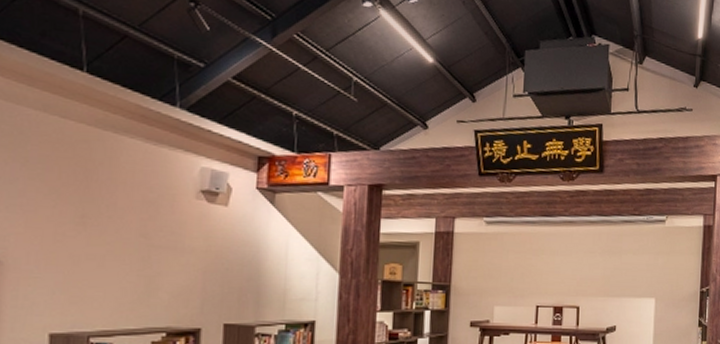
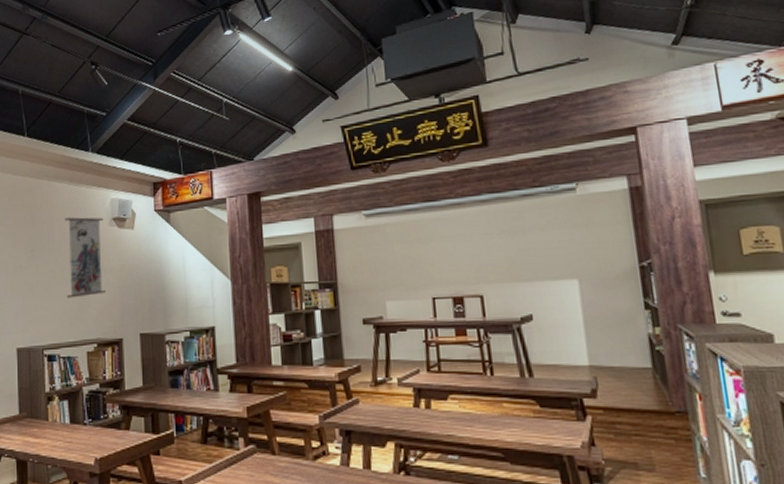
wall scroll: none [128,173,189,278] -> present [65,209,107,298]

